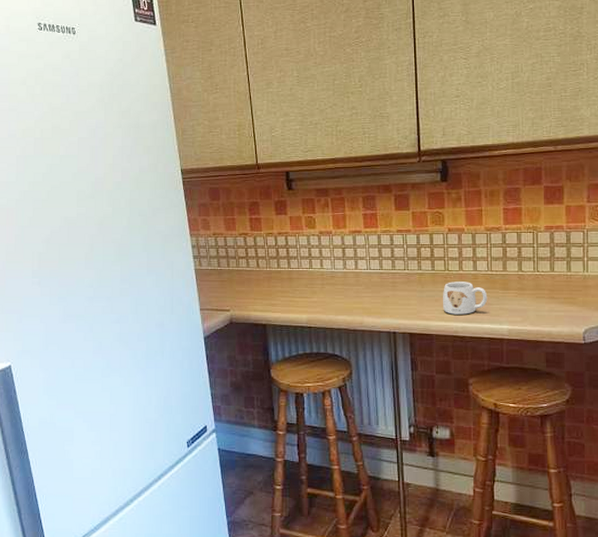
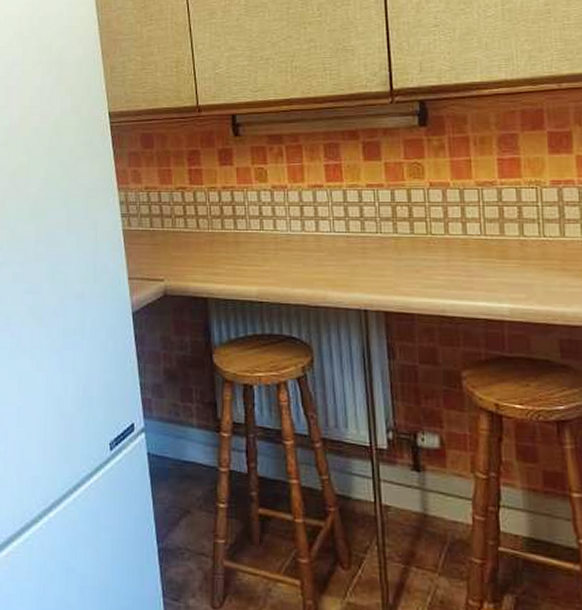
mug: present [443,282,488,315] -> none [425,248,482,289]

